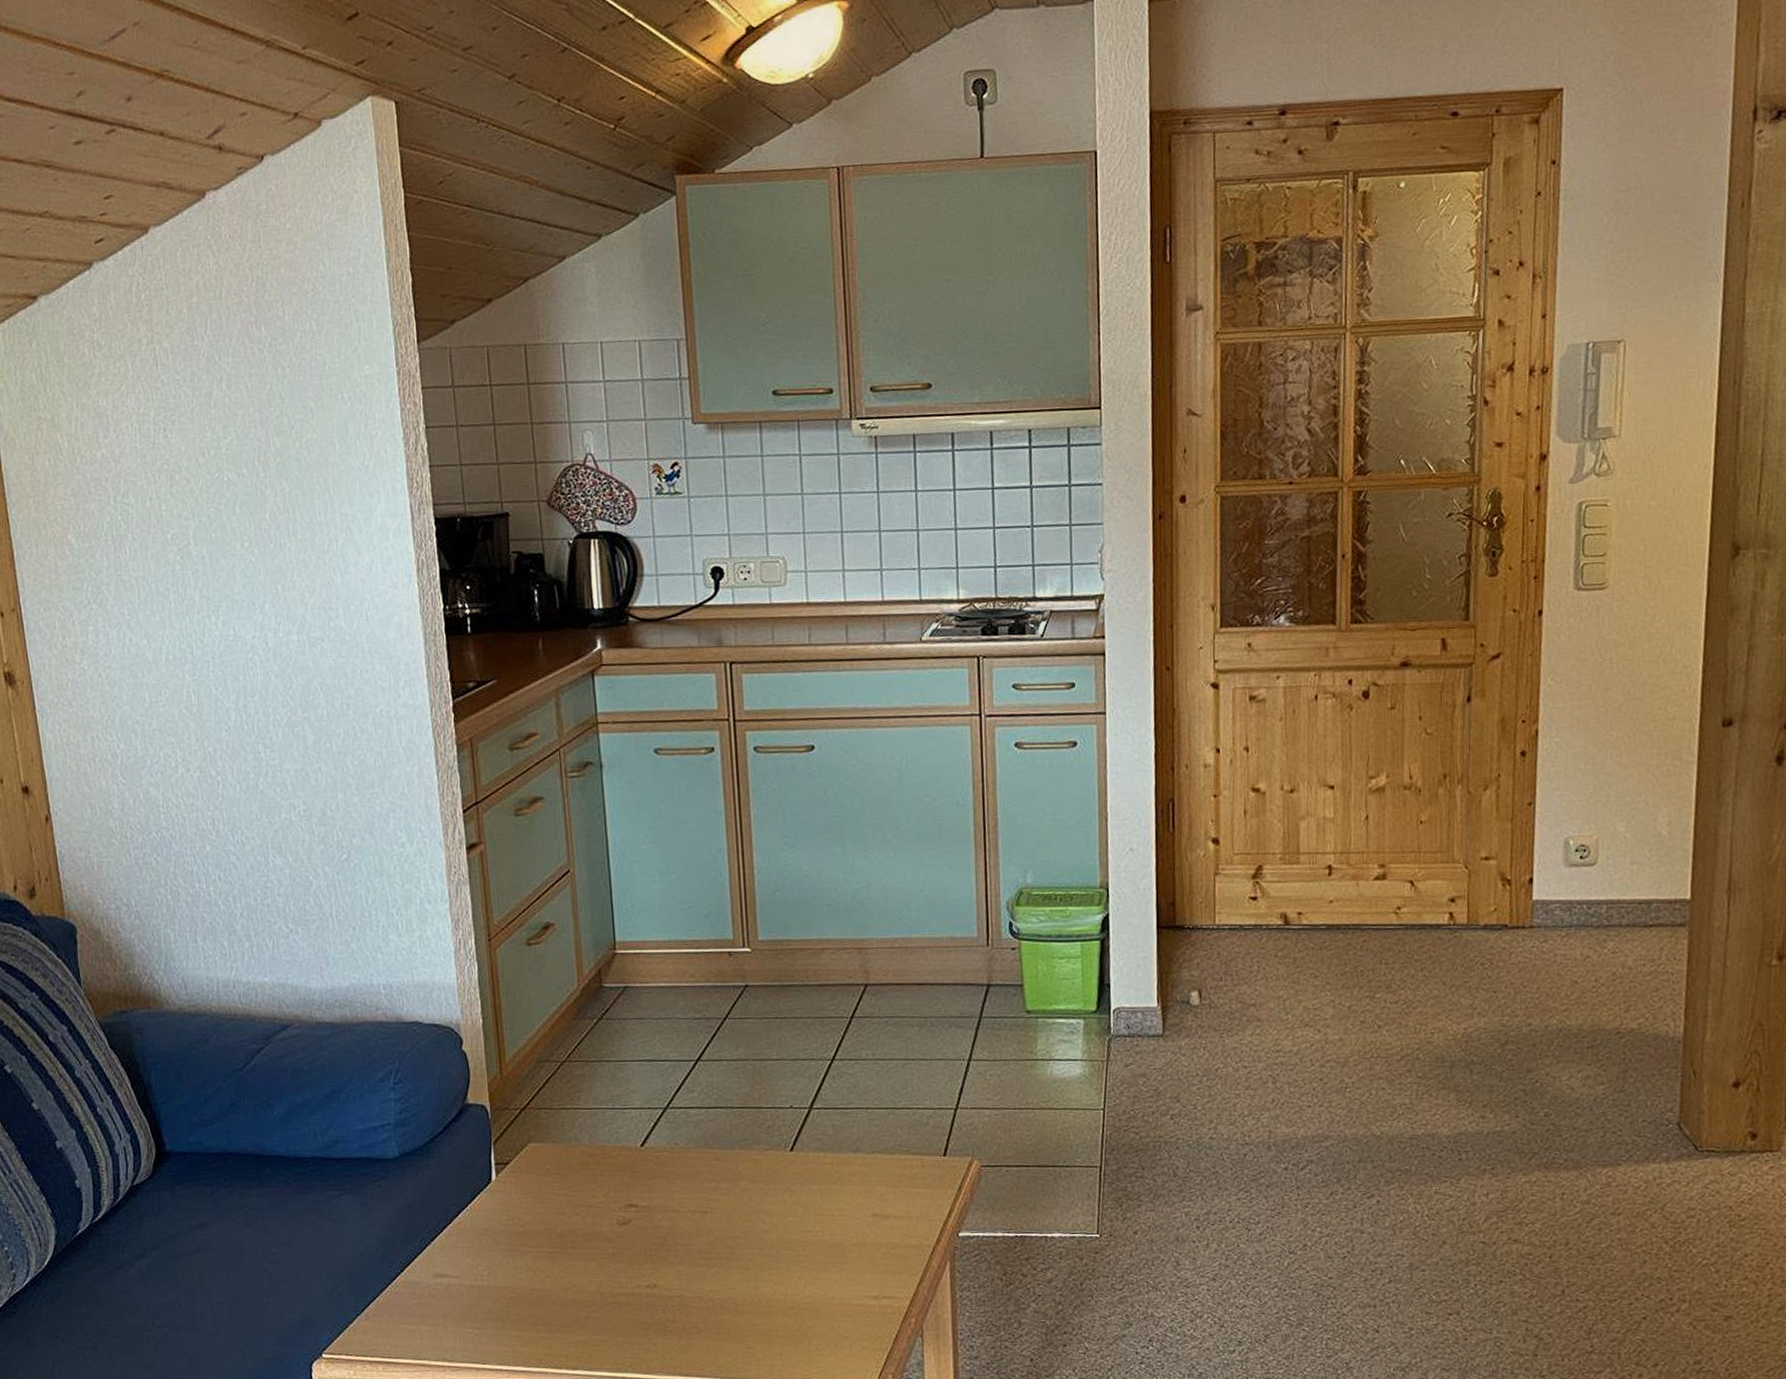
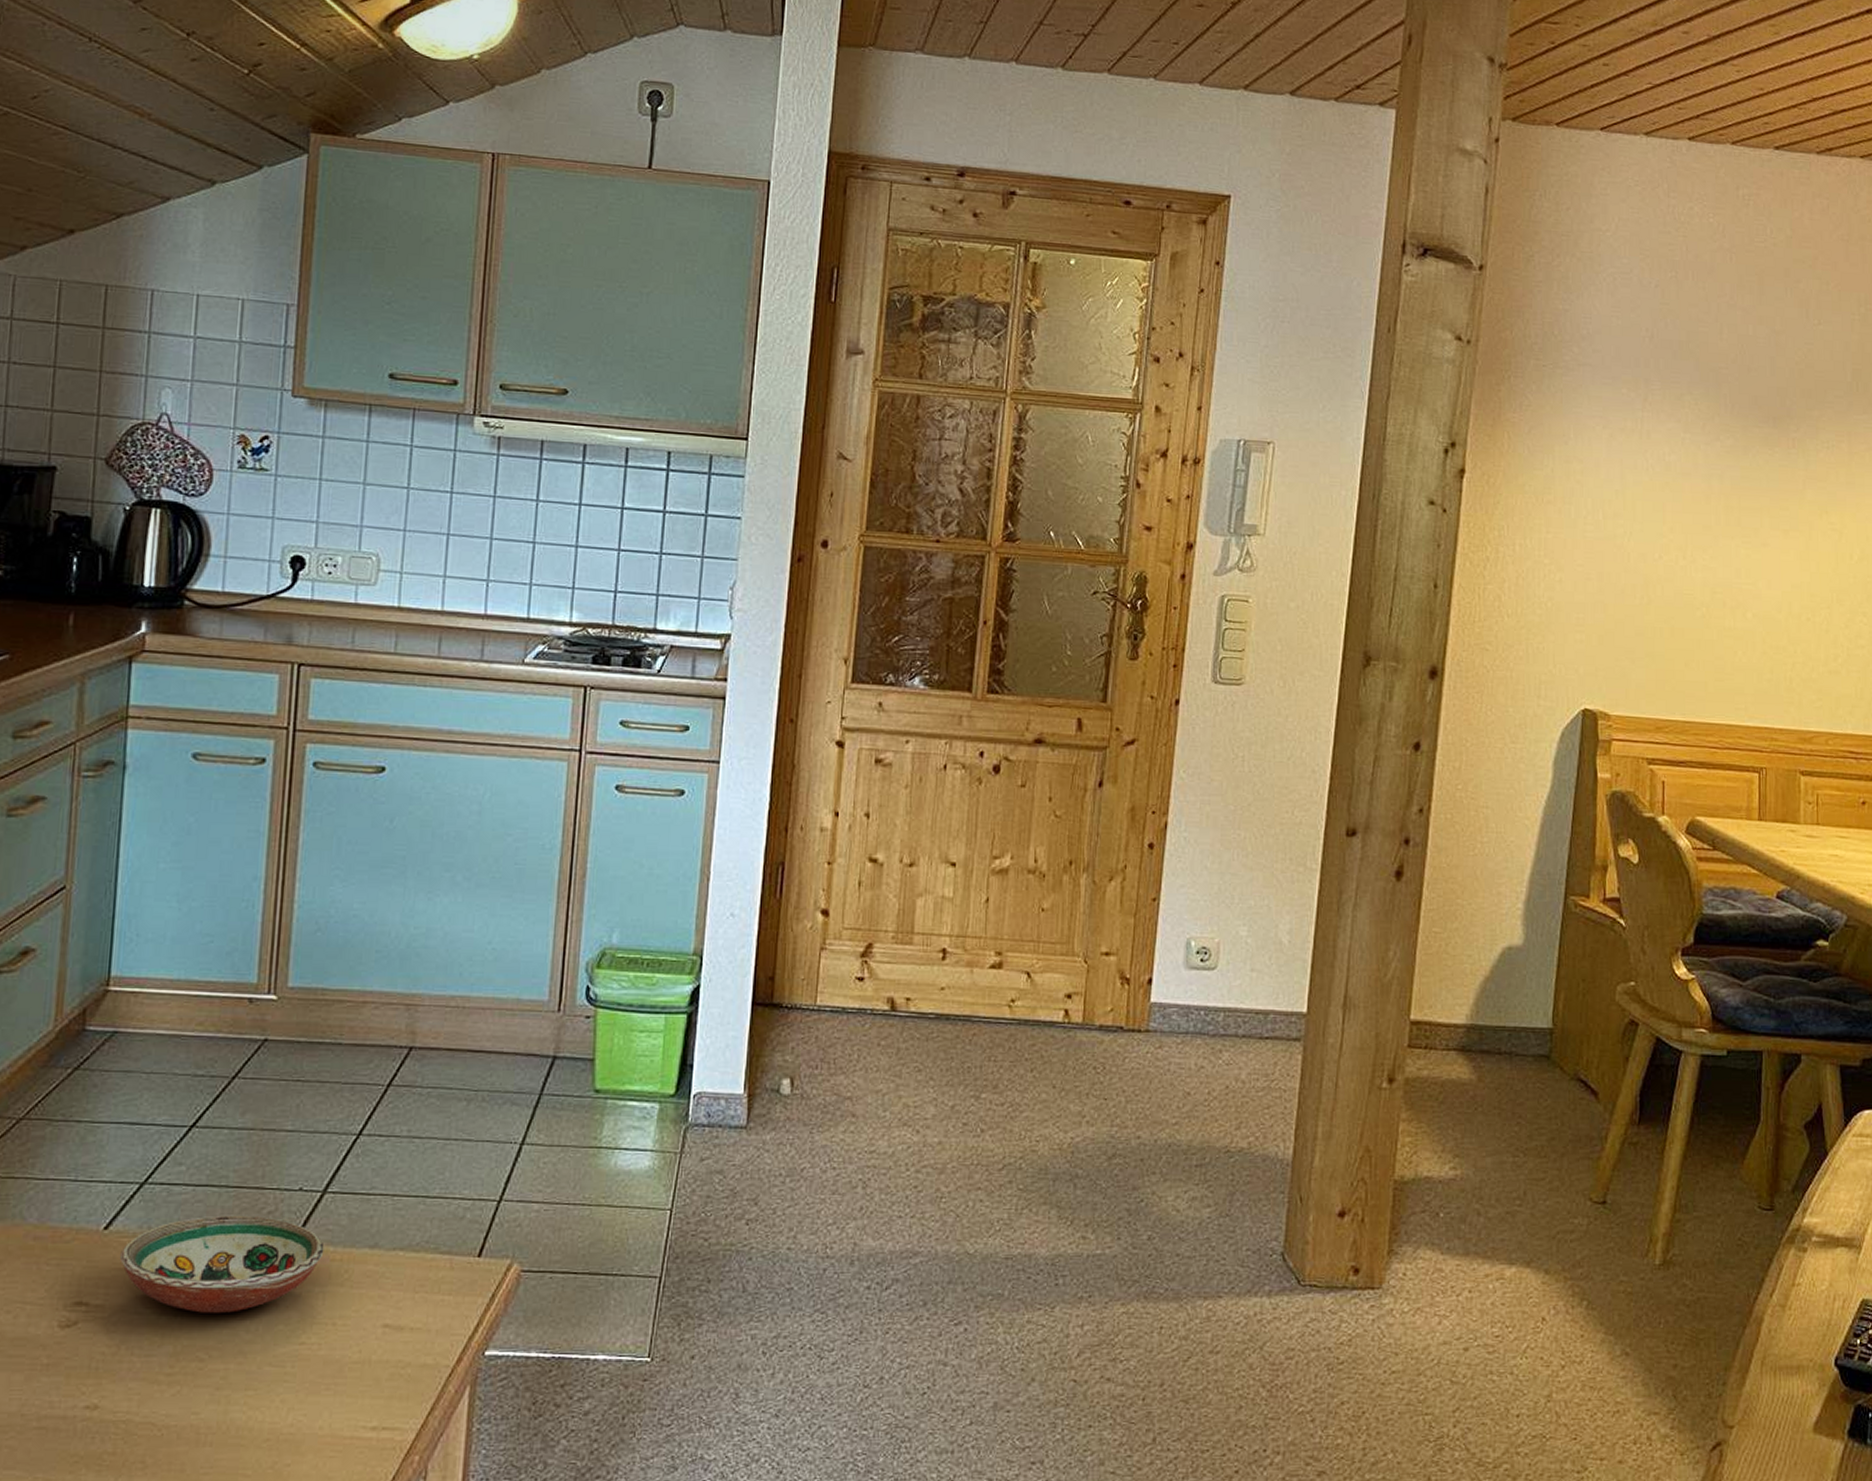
decorative bowl: none [656,1130,817,1210] -> present [120,1215,324,1313]

